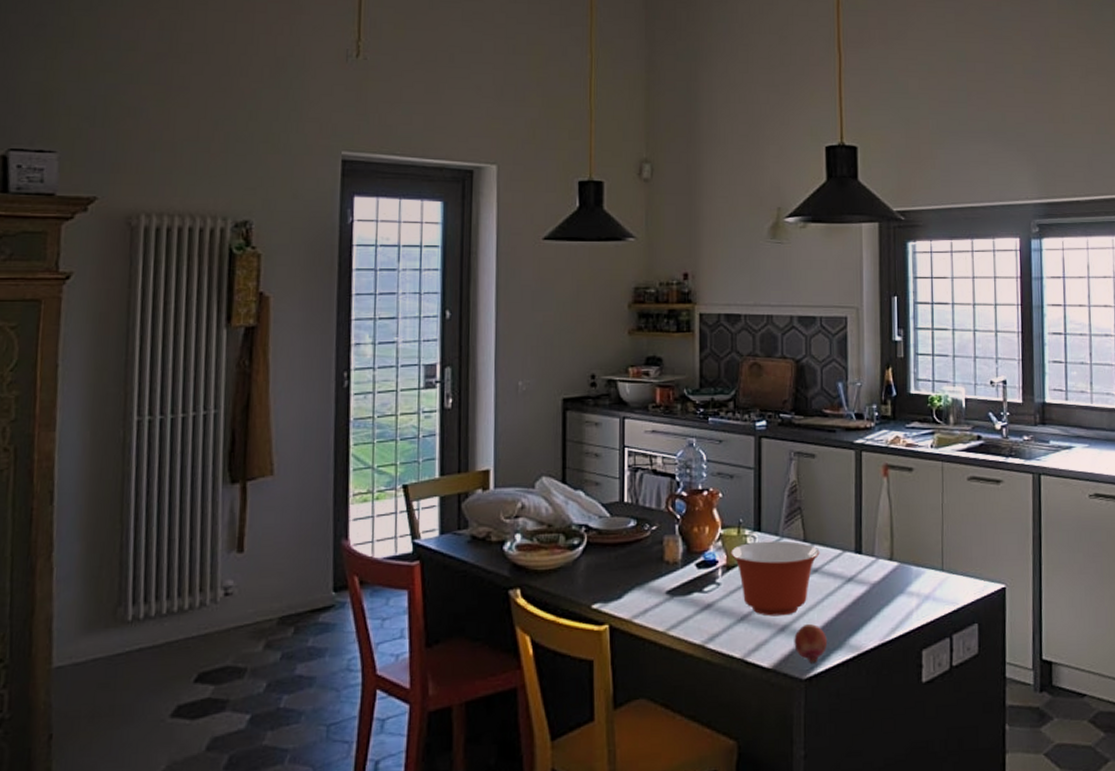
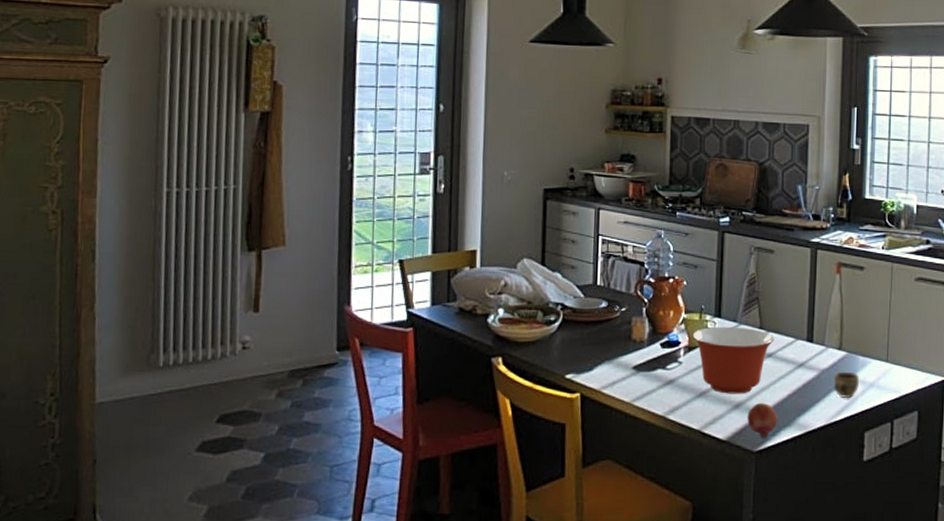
cup: none [885,584,913,614] -> present [833,371,859,399]

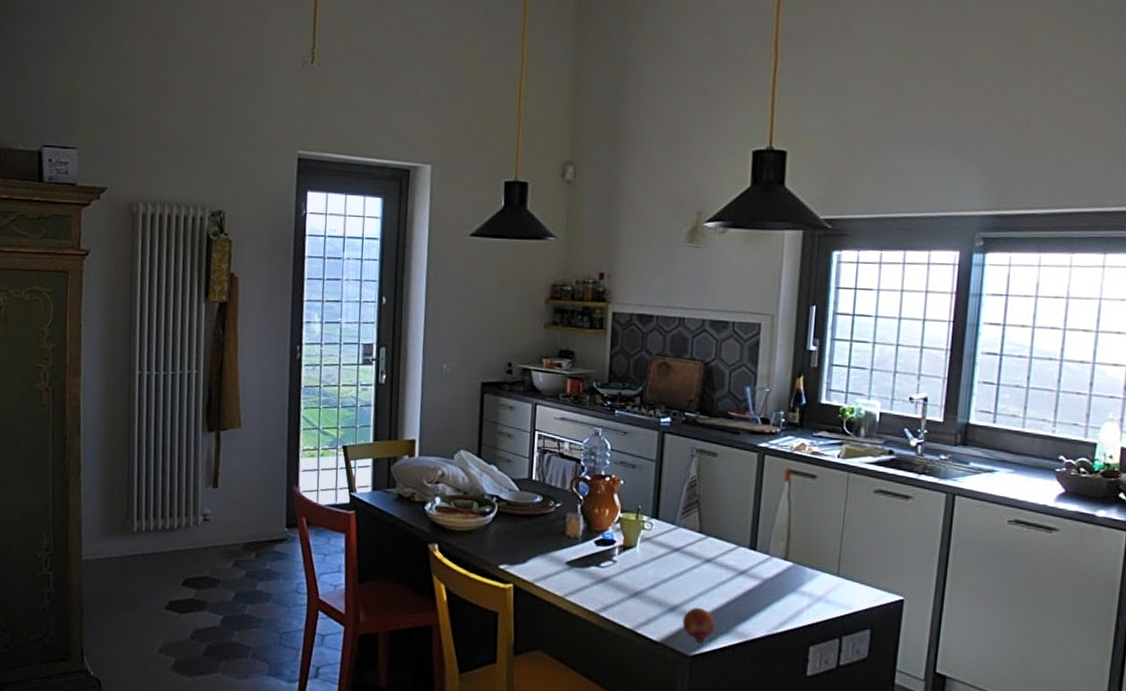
mixing bowl: present [692,326,774,394] -> none [628,527,715,598]
cup: present [833,371,859,399] -> none [777,582,806,611]

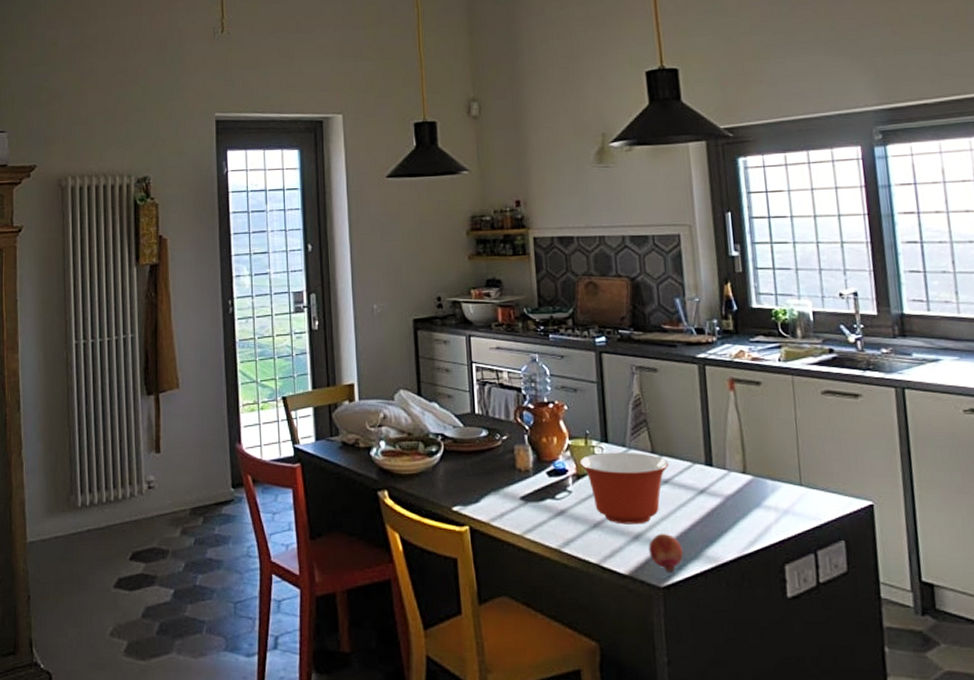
mixing bowl: none [628,527,715,598] -> present [579,452,669,525]

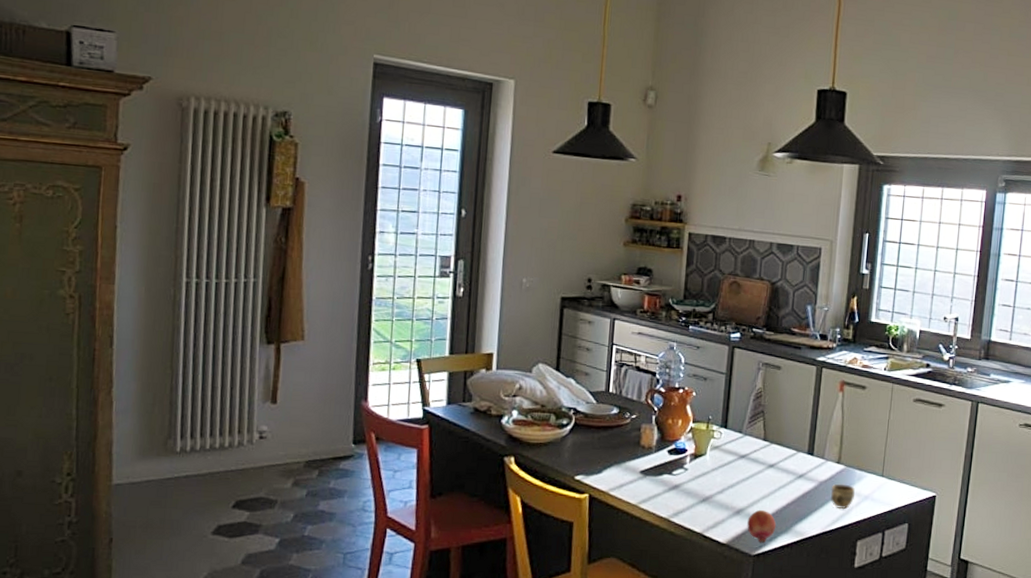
mixing bowl: present [579,452,669,525] -> none [699,436,777,501]
cup: none [740,497,771,528] -> present [831,483,855,510]

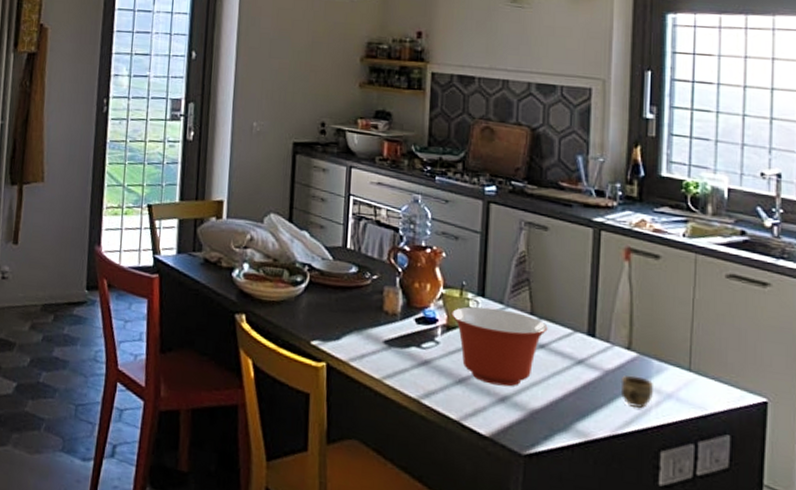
mixing bowl: none [699,436,777,501] -> present [451,306,548,387]
fruit: present [747,510,777,543] -> none [514,399,552,441]

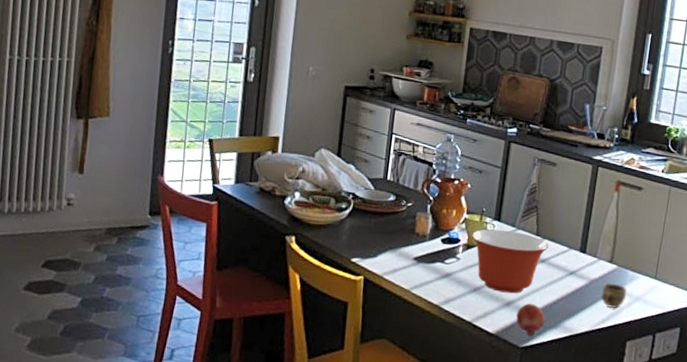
fruit: none [514,399,552,441] -> present [516,303,546,336]

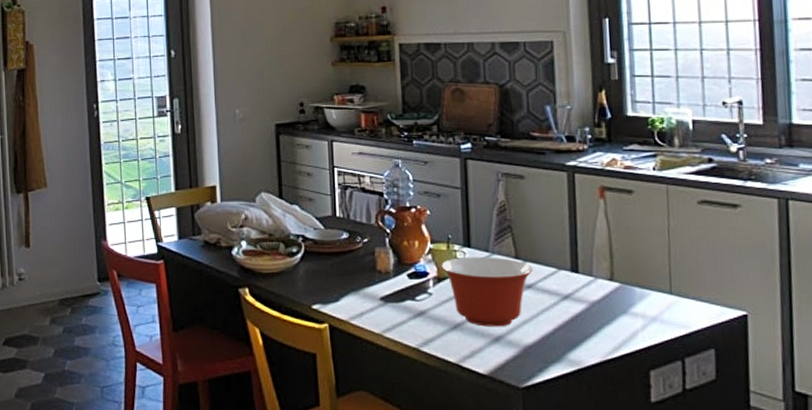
fruit: present [516,303,546,336] -> none [509,337,545,374]
cup: present [601,283,627,309] -> none [606,304,638,334]

